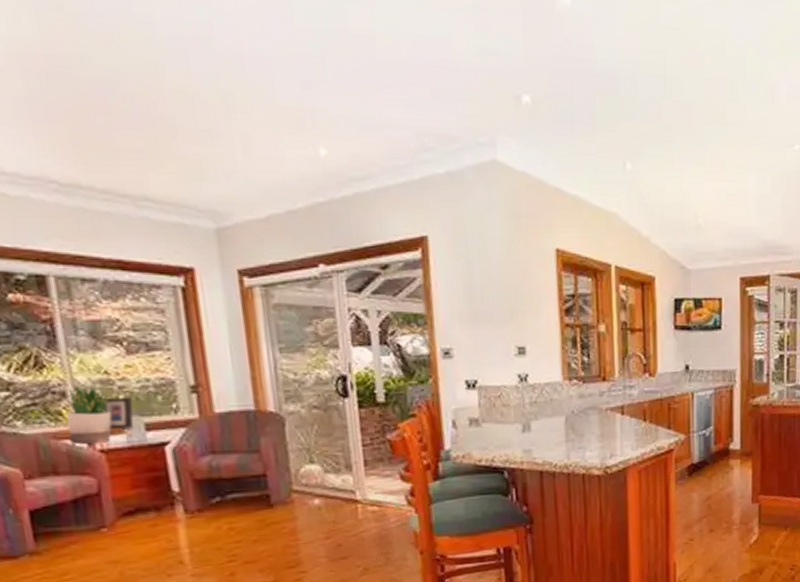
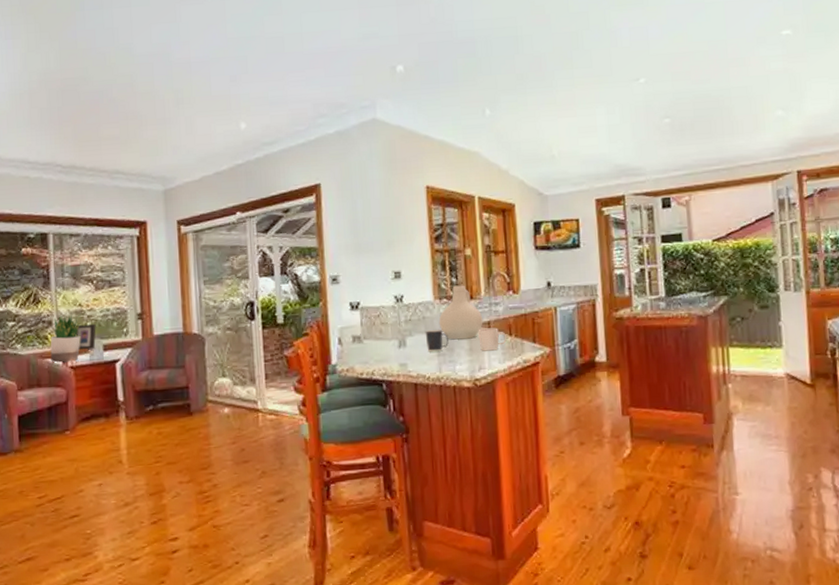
mug: none [552,412,578,438] -> present [425,329,449,352]
ceramic jug: none [567,365,616,425] -> present [438,285,483,340]
mug: none [610,412,640,438] -> present [478,327,507,351]

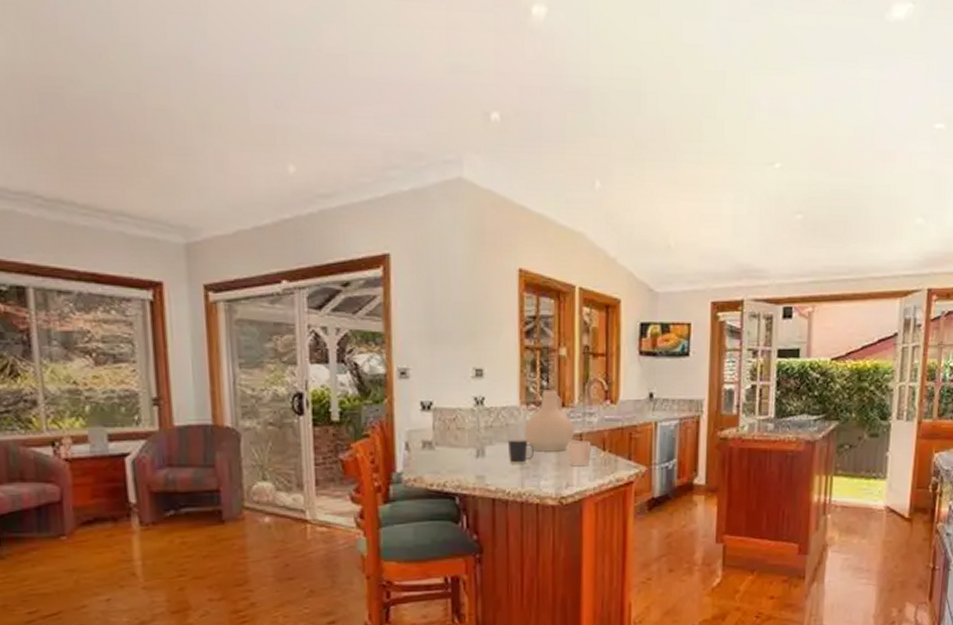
planter: present [50,313,80,363] -> none [35,392,77,453]
picture frame: present [75,323,96,351] -> none [69,407,98,440]

